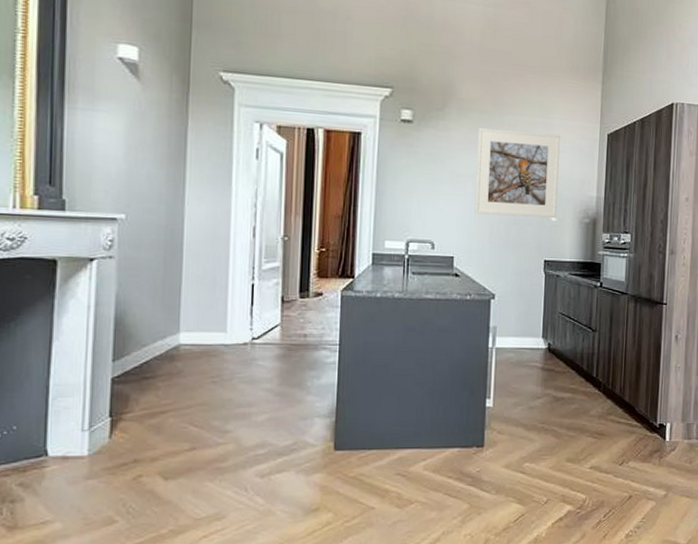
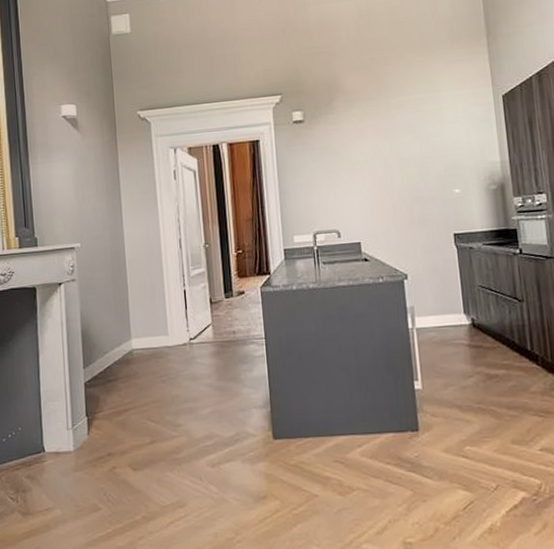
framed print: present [475,128,560,218] -> none [367,105,460,198]

